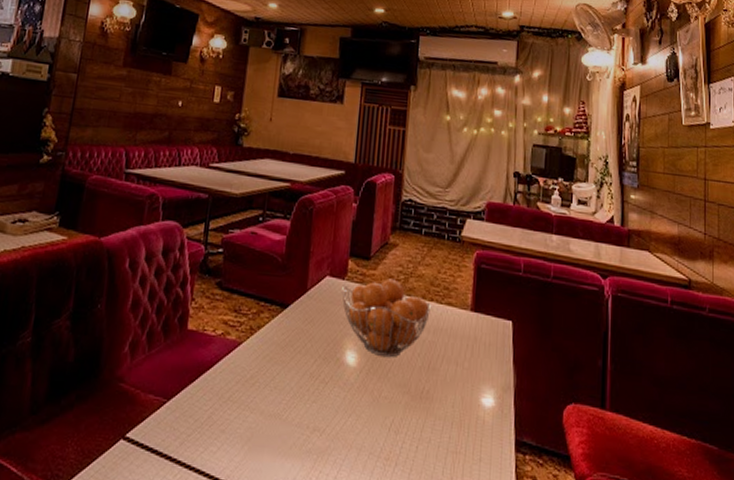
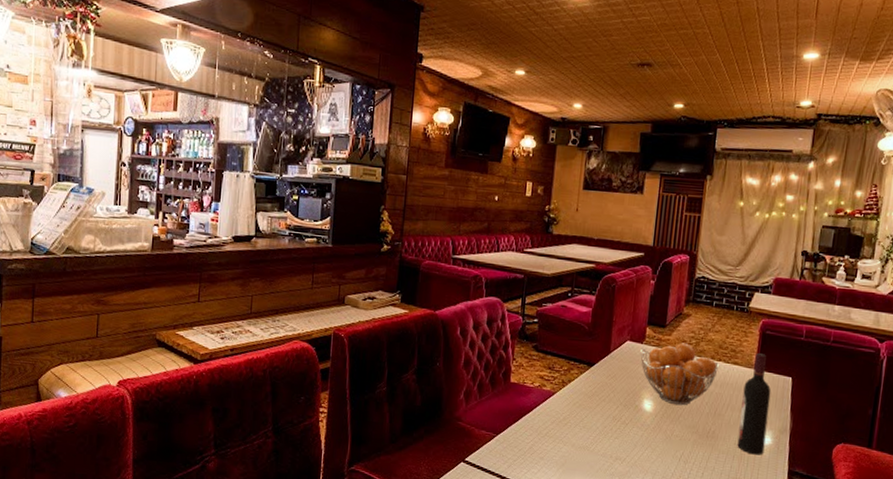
wine bottle: none [455,291,491,421] -> present [737,353,771,455]

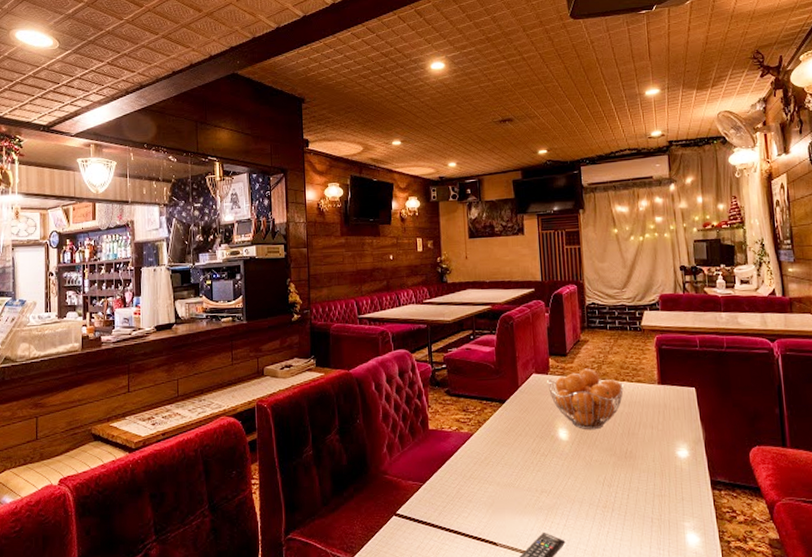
wine bottle: present [737,353,771,455] -> none [651,368,683,469]

